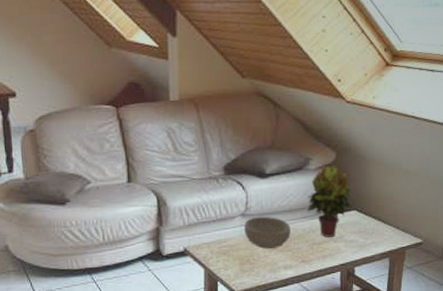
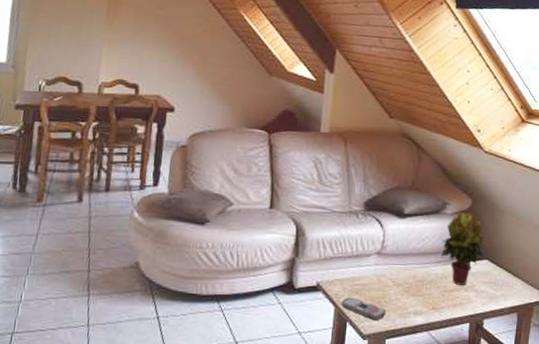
remote control: none [210,258,256,278] -> present [341,297,387,321]
bowl: present [243,216,291,249] -> none [378,256,424,292]

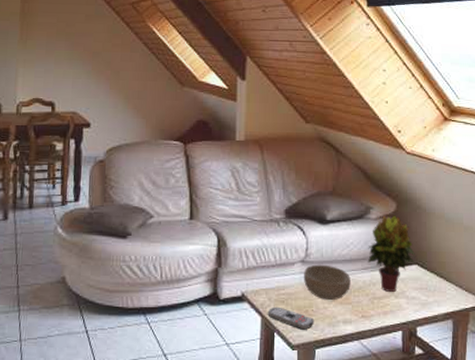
bowl: none [378,256,424,292] -> present [303,264,351,300]

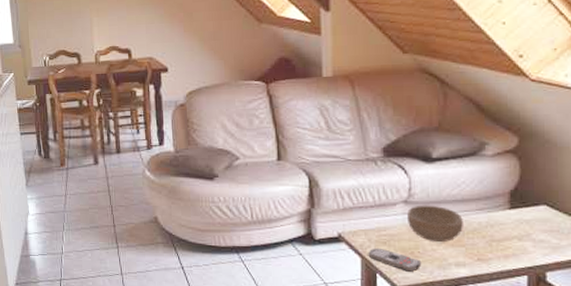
potted plant: present [367,215,417,292] -> none [483,151,545,234]

